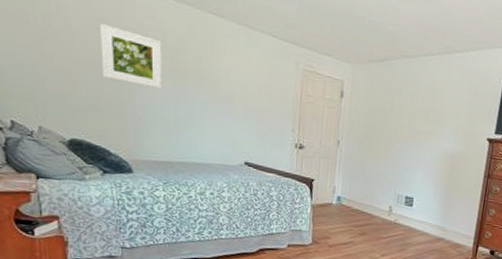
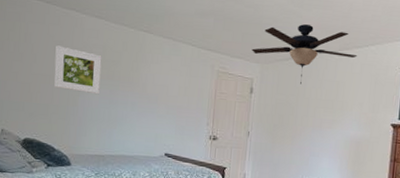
ceiling fan: none [342,20,458,91] -> present [252,24,358,85]

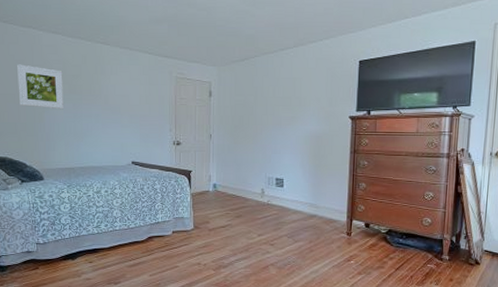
ceiling fan: present [252,24,358,85] -> none [207,23,313,84]

